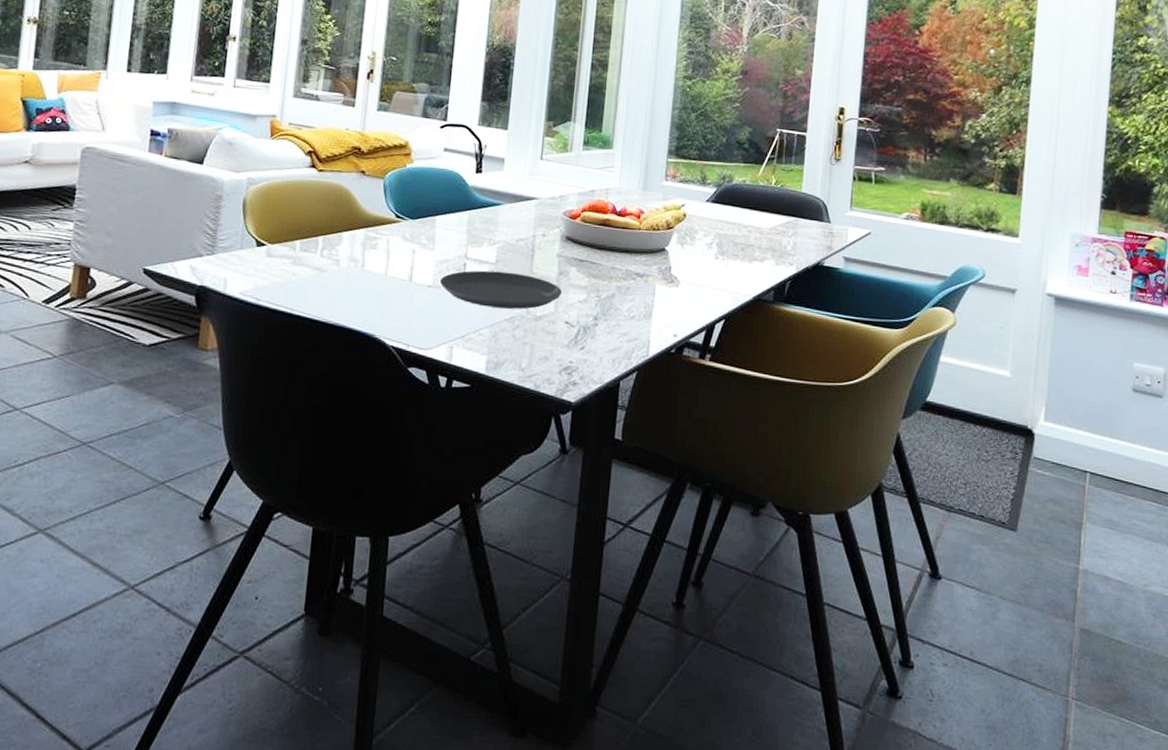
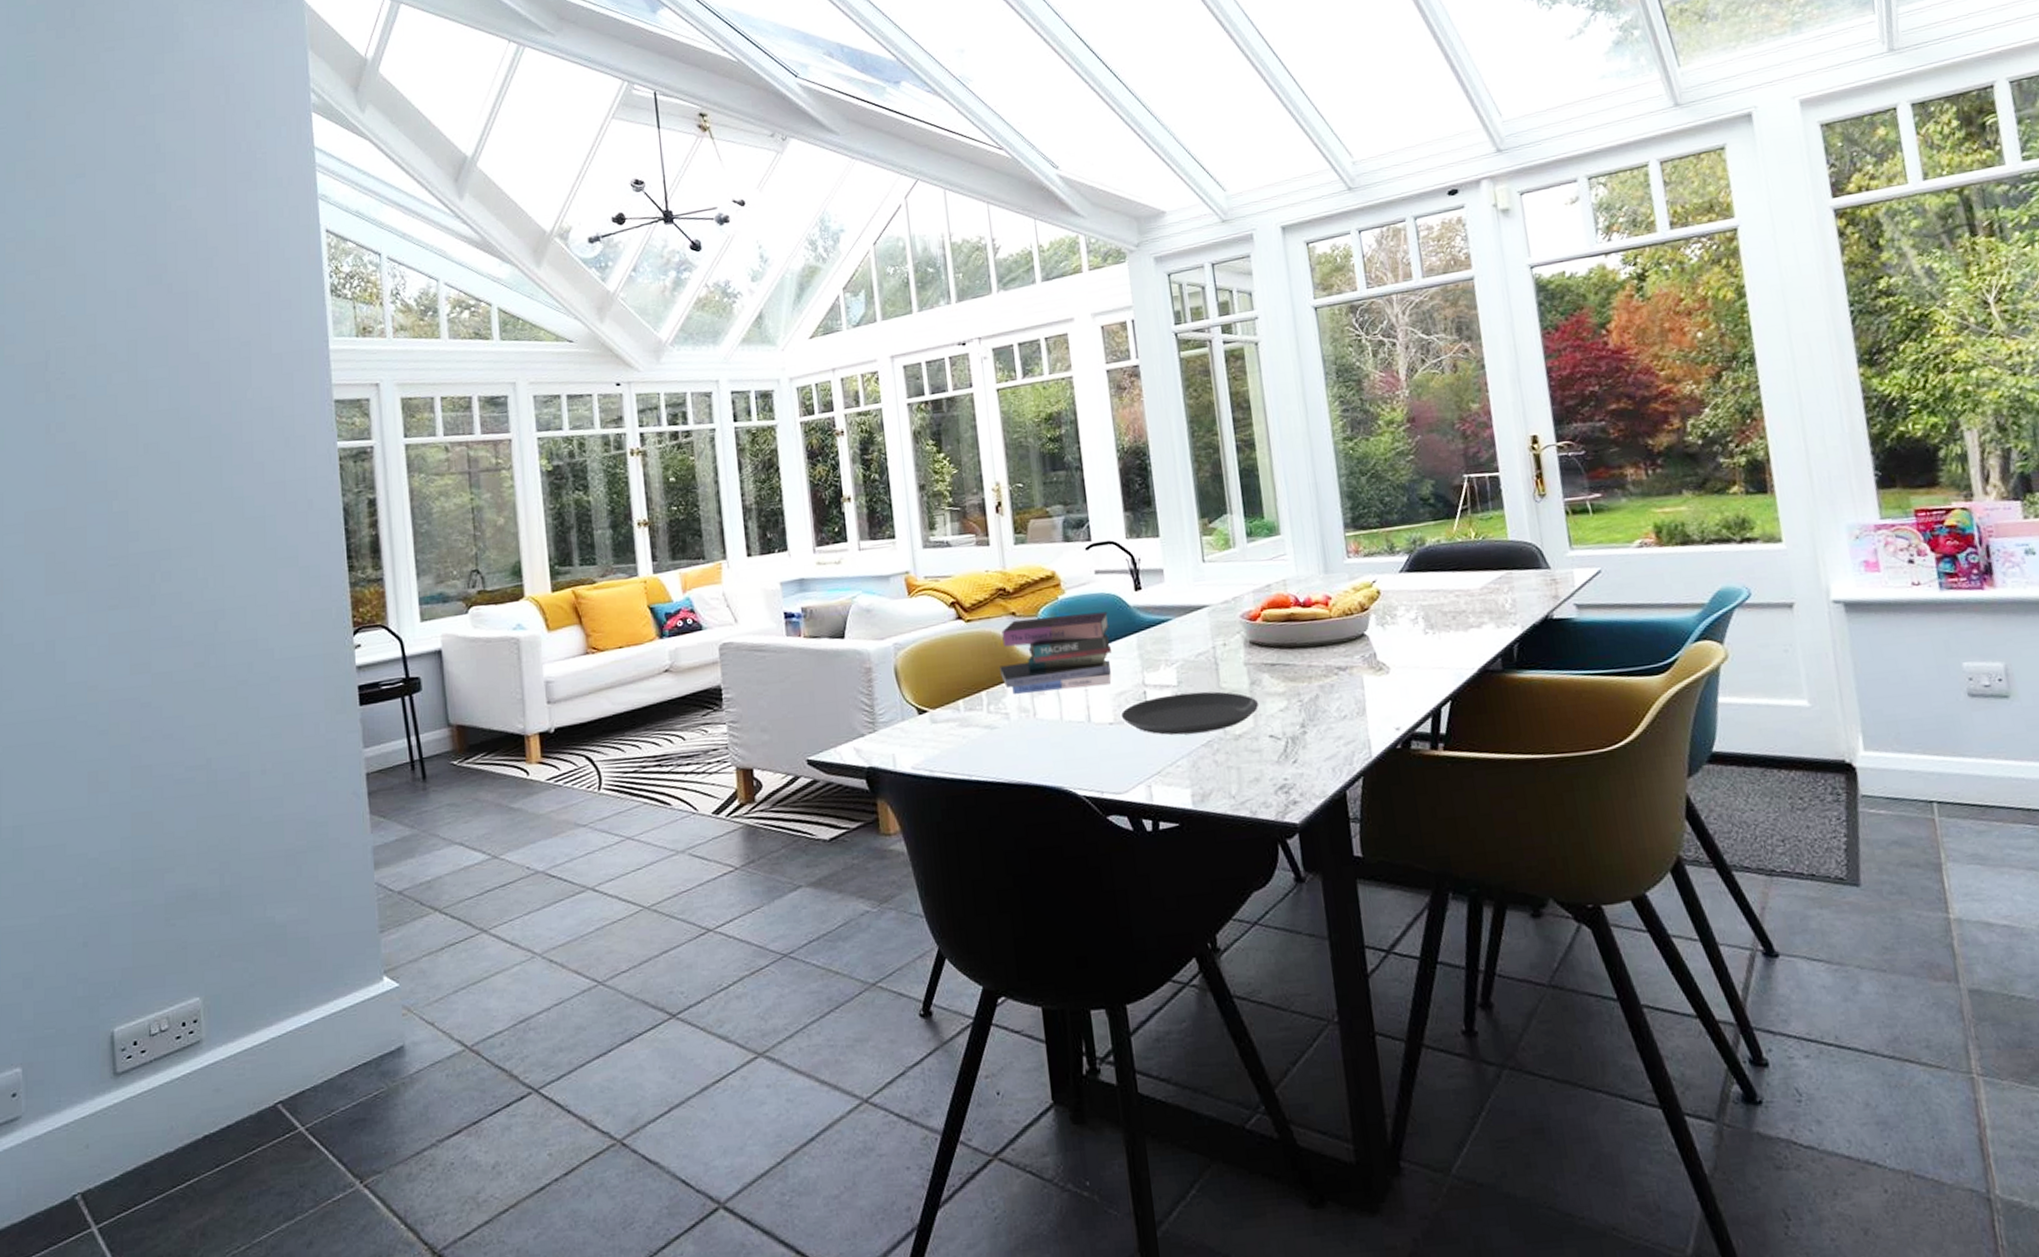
books: none [339,178,448,252] -> present [1000,611,1113,696]

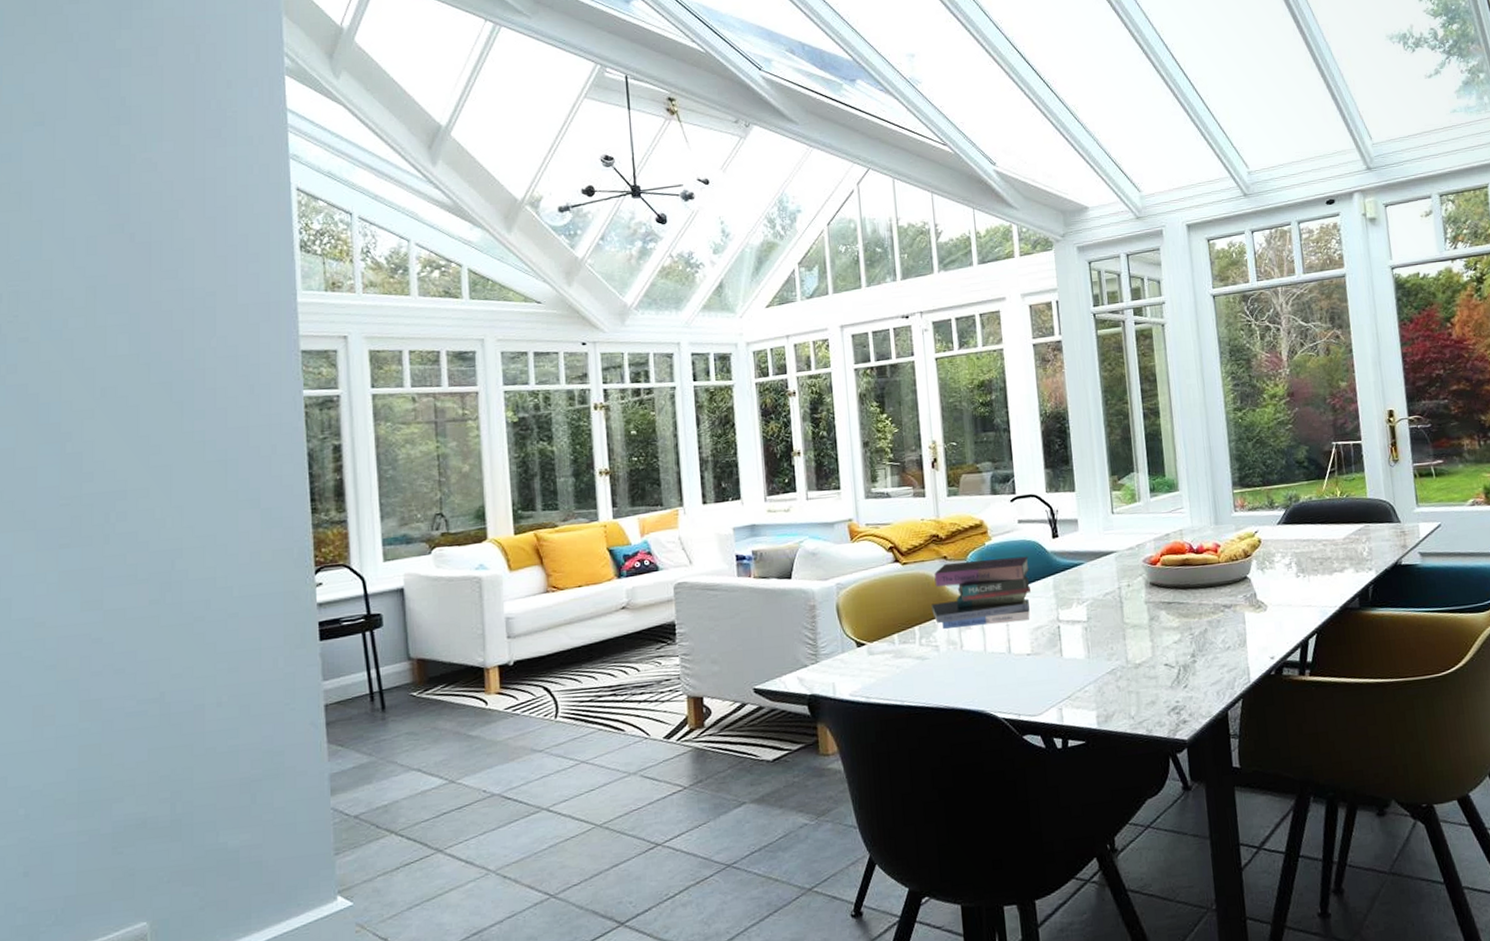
plate: present [1120,691,1258,735] -> none [1037,626,1156,664]

